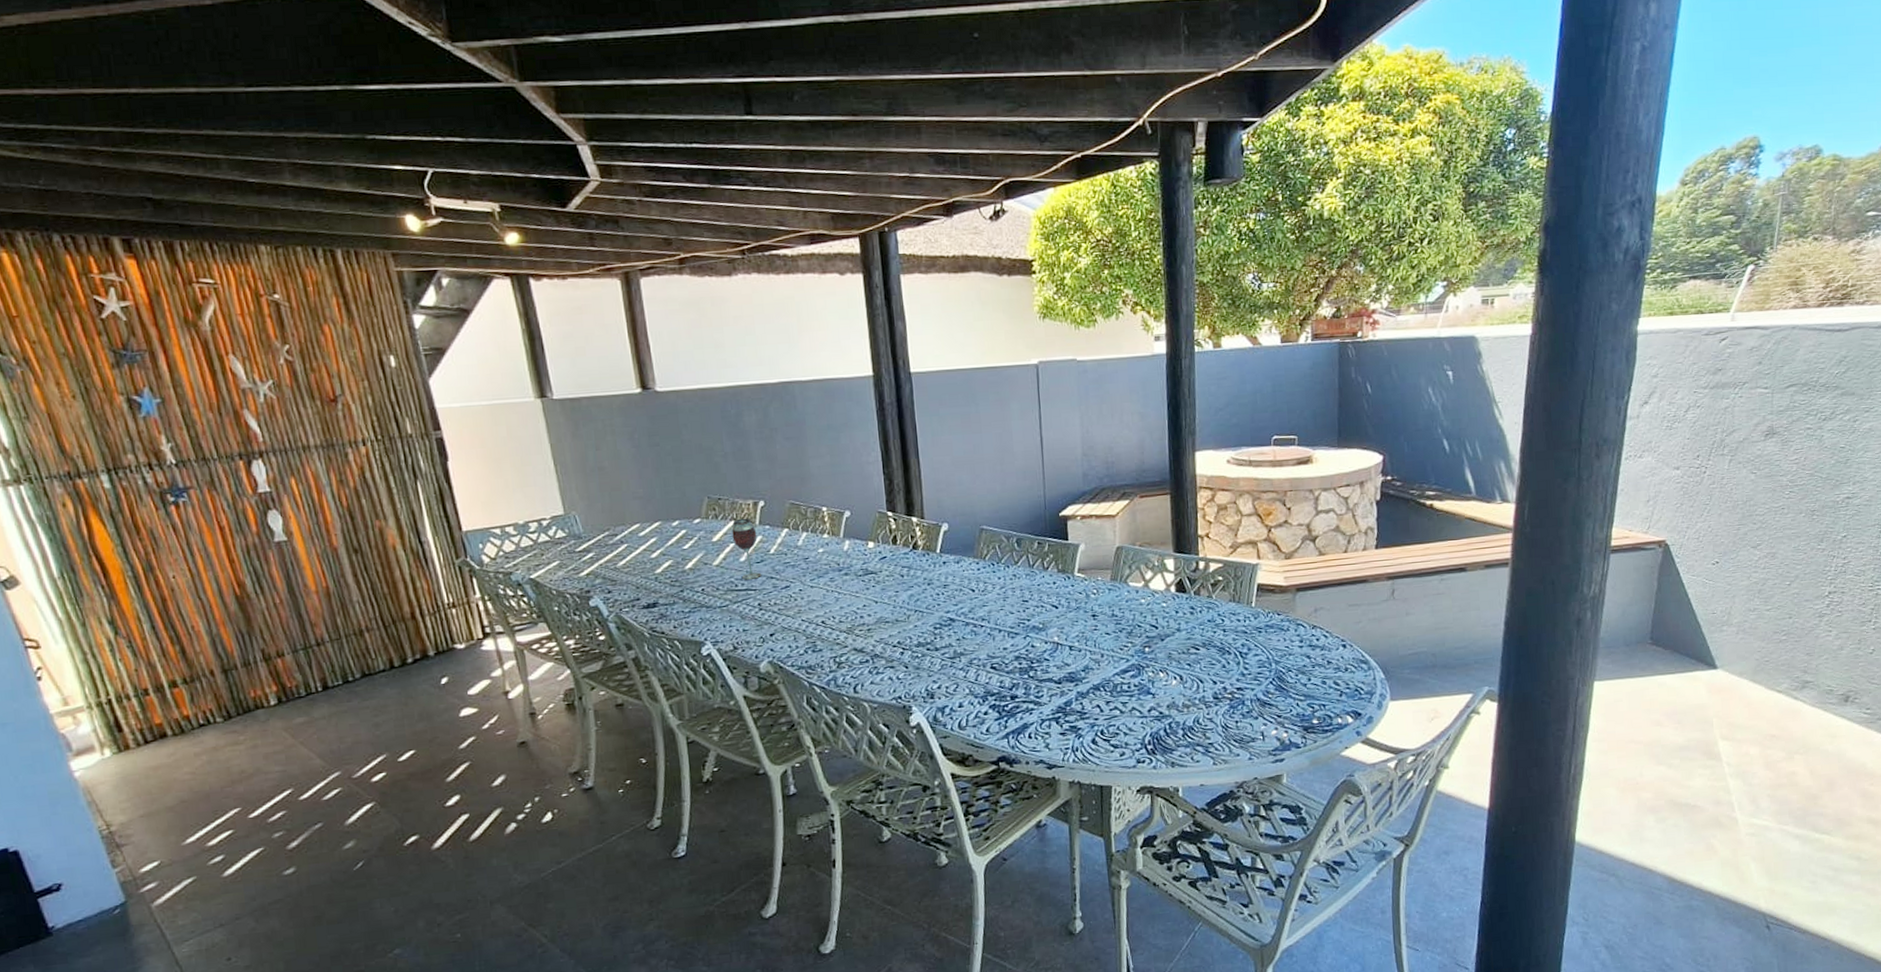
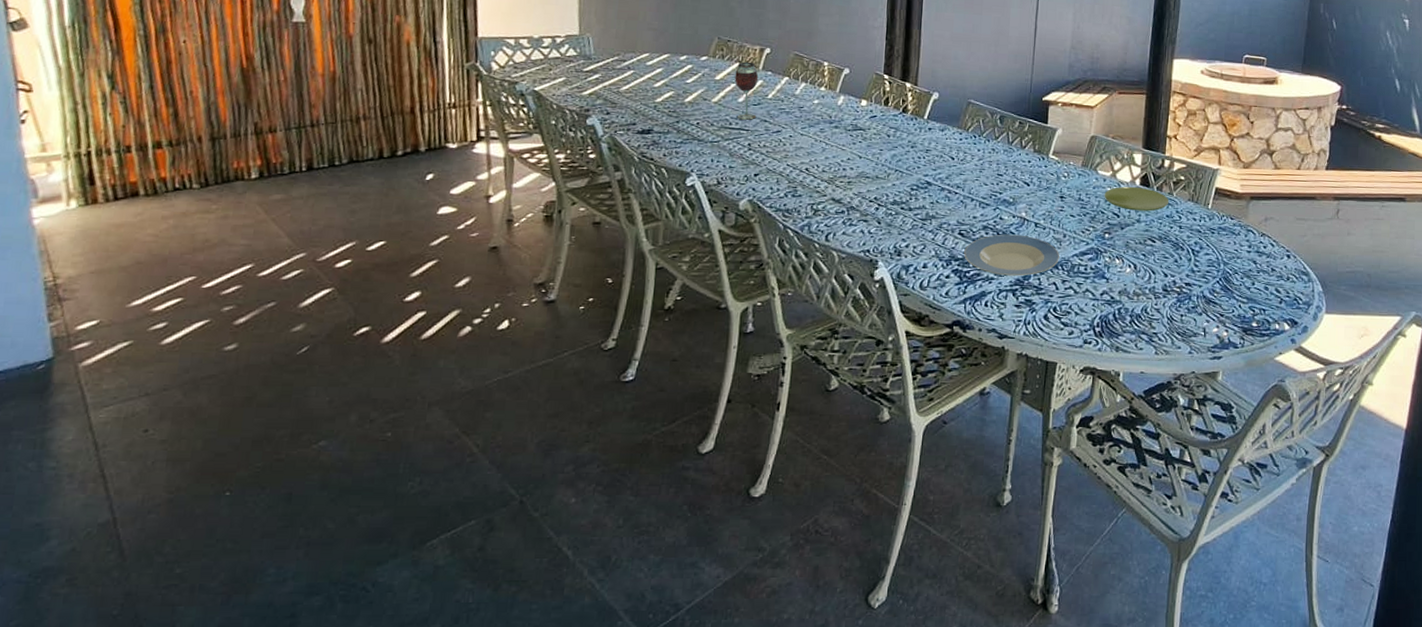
plate: none [999,660,1100,705] -> present [964,234,1059,276]
plate: none [1138,594,1209,620] -> present [1104,186,1169,212]

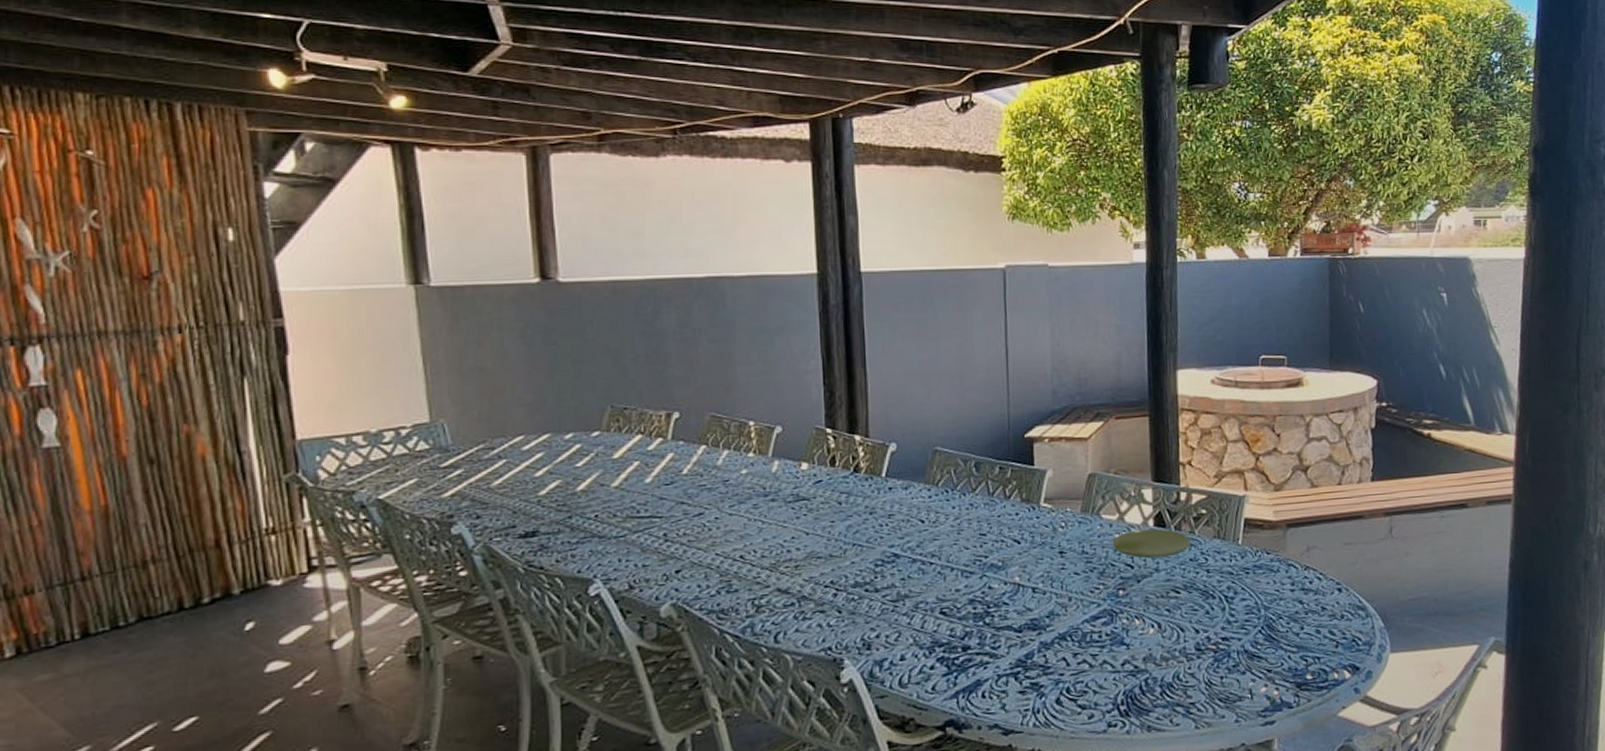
wineglass: present [734,61,759,120] -> none [637,431,671,505]
plate: present [964,234,1059,276] -> none [949,604,1067,658]

